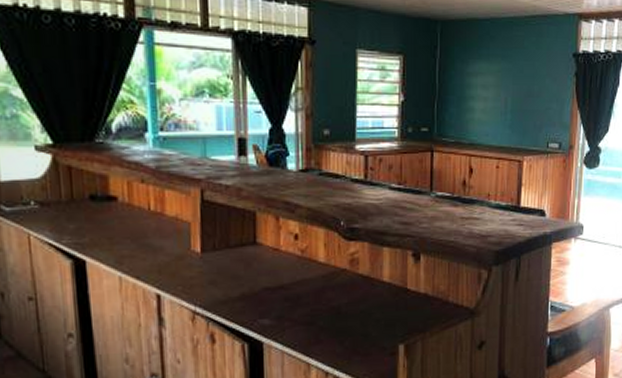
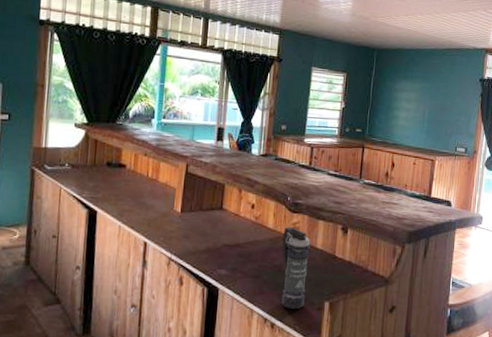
smoke grenade: none [337,258,375,358] -> present [281,226,310,310]

